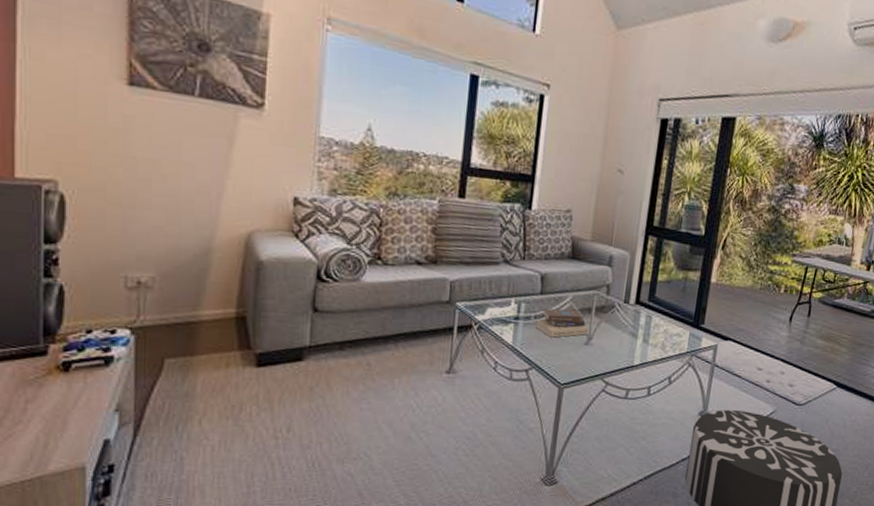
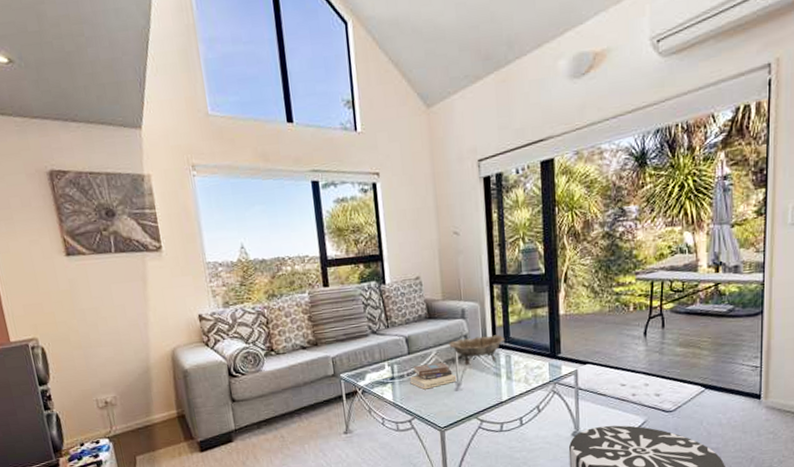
decorative bowl: none [588,288,650,320] -> present [448,334,505,366]

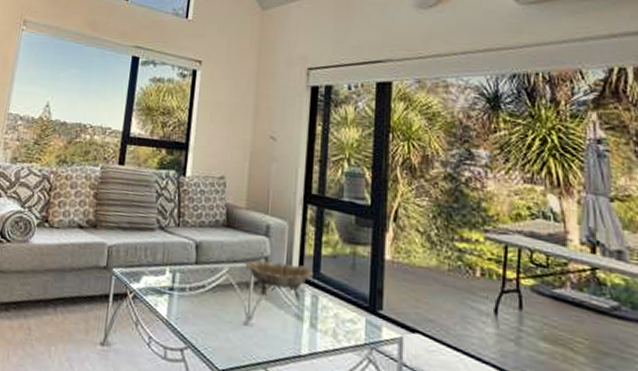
books: present [409,362,457,390] -> none [191,280,248,314]

